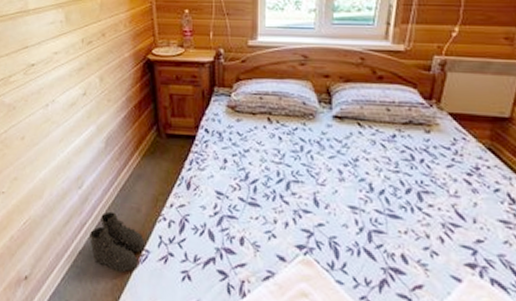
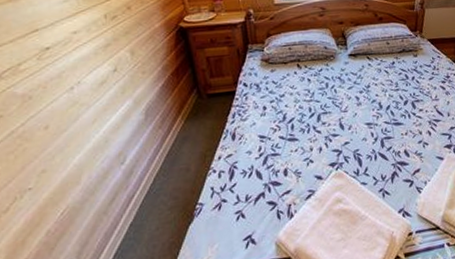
boots: present [89,211,145,273] -> none [139,177,198,231]

